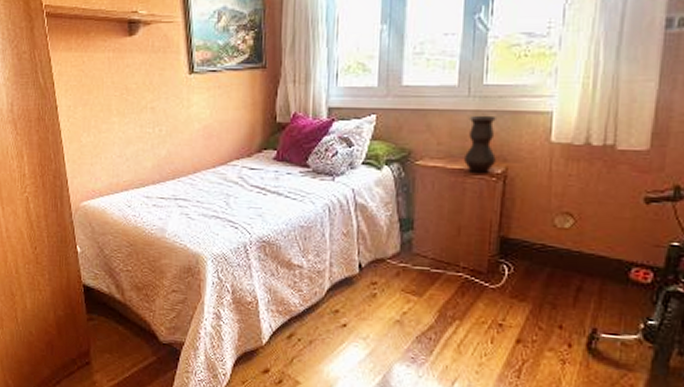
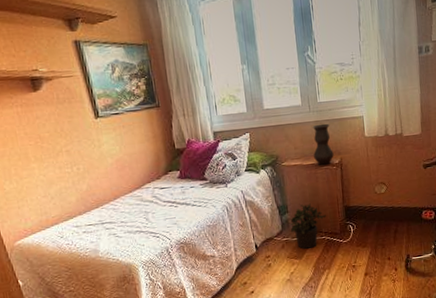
potted plant: none [412,222,471,285] -> present [290,203,327,249]

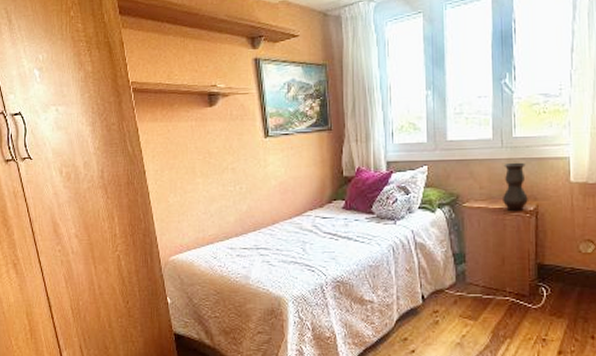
potted plant: present [290,203,327,249] -> none [466,255,514,309]

